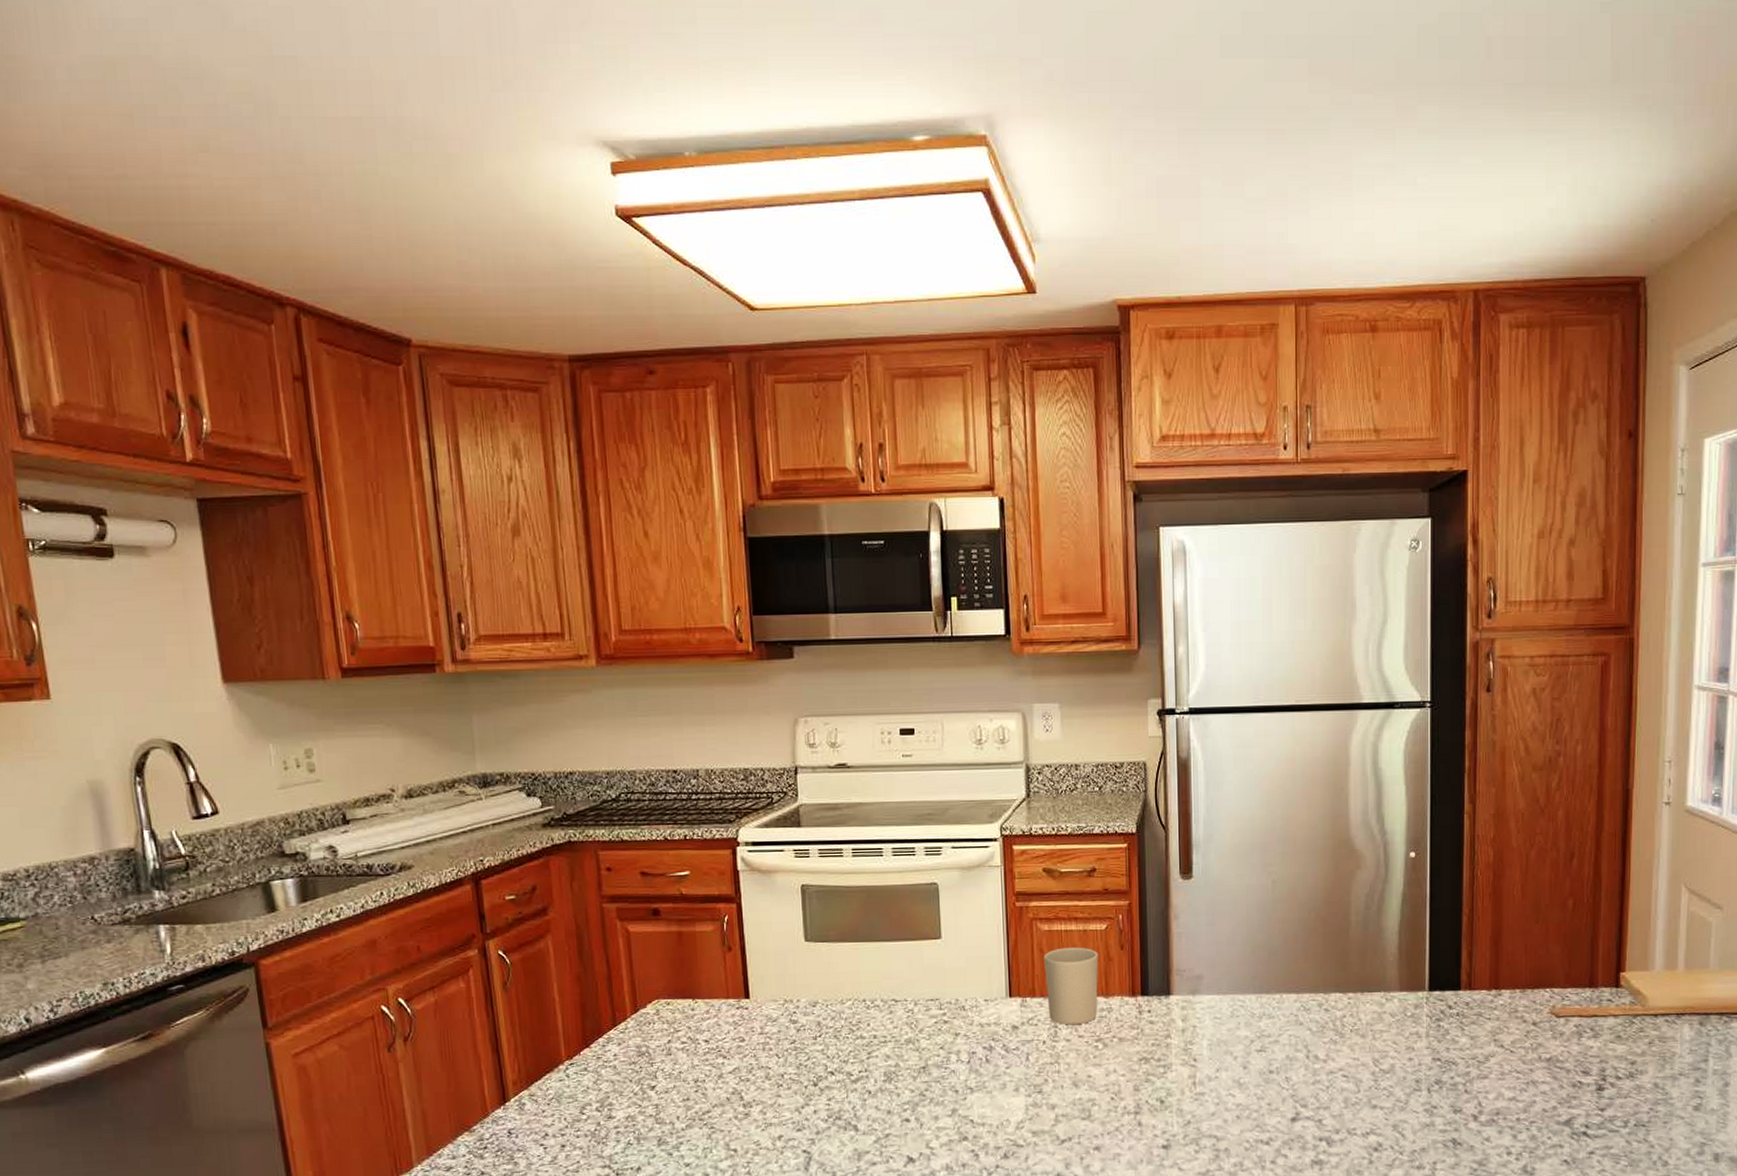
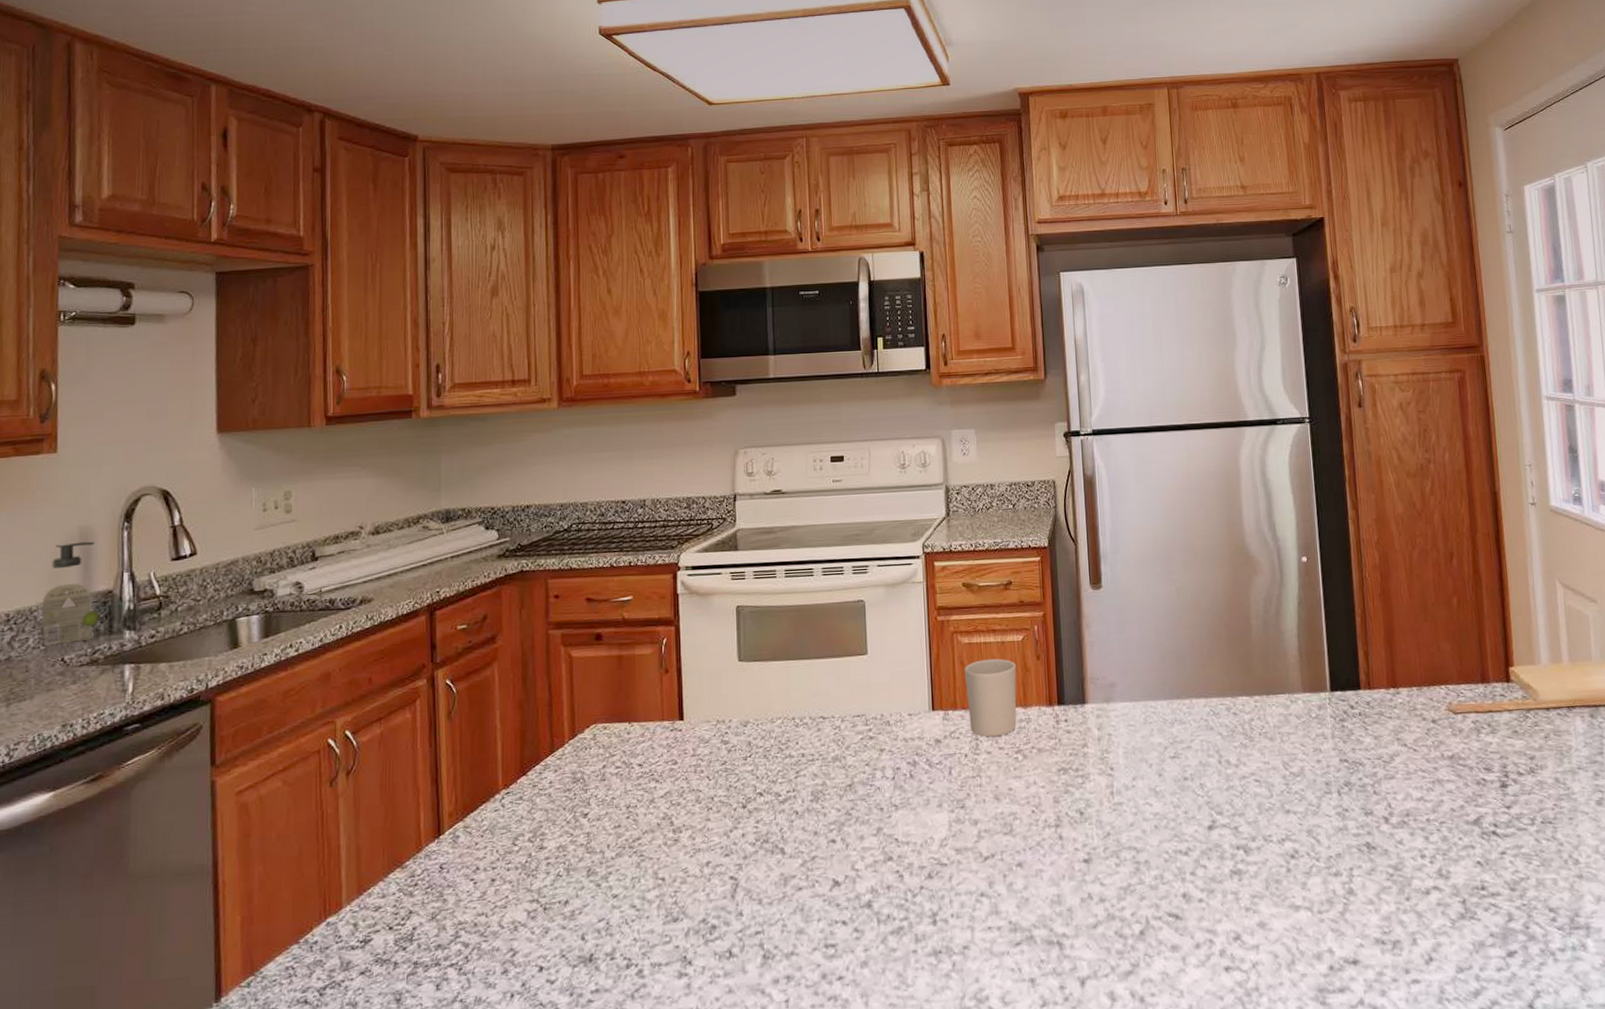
soap dispenser: none [55,796,124,904] -> present [36,541,100,647]

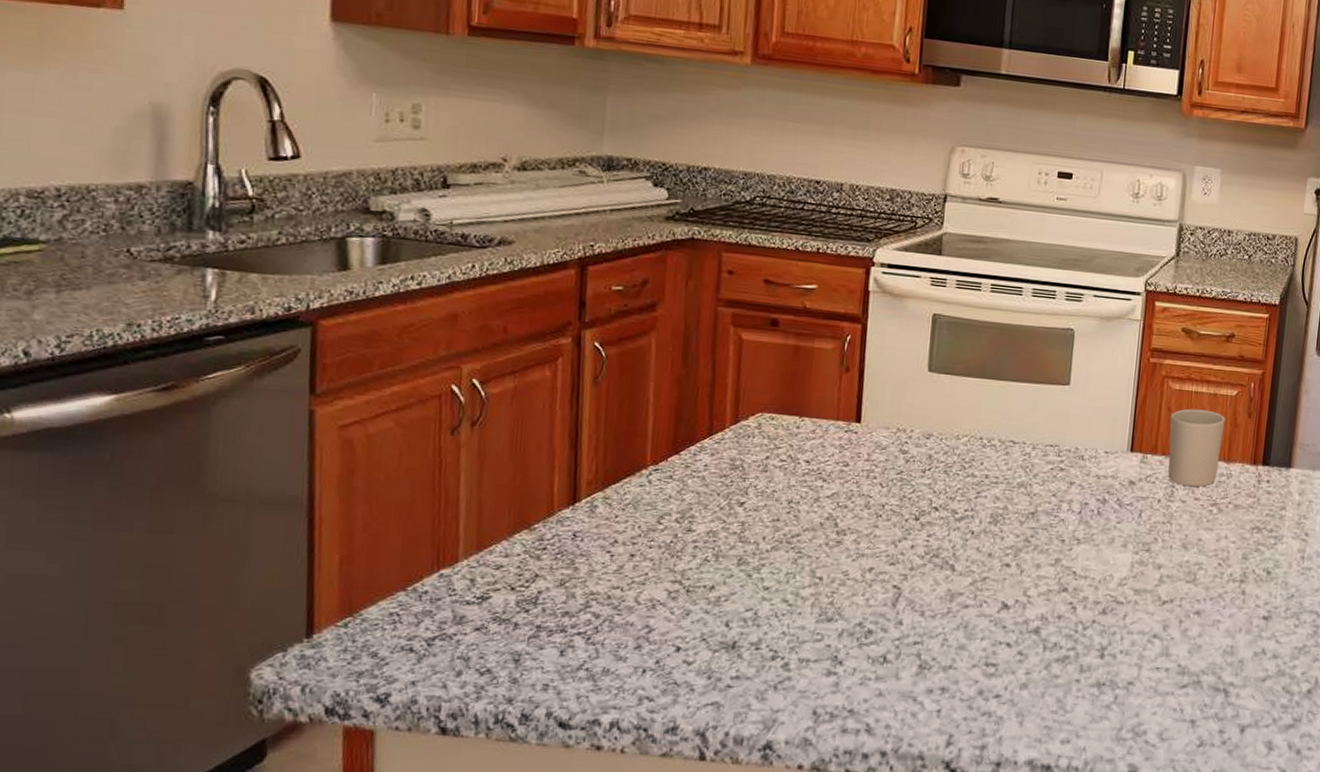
soap dispenser: present [36,541,100,647] -> none [95,118,177,234]

